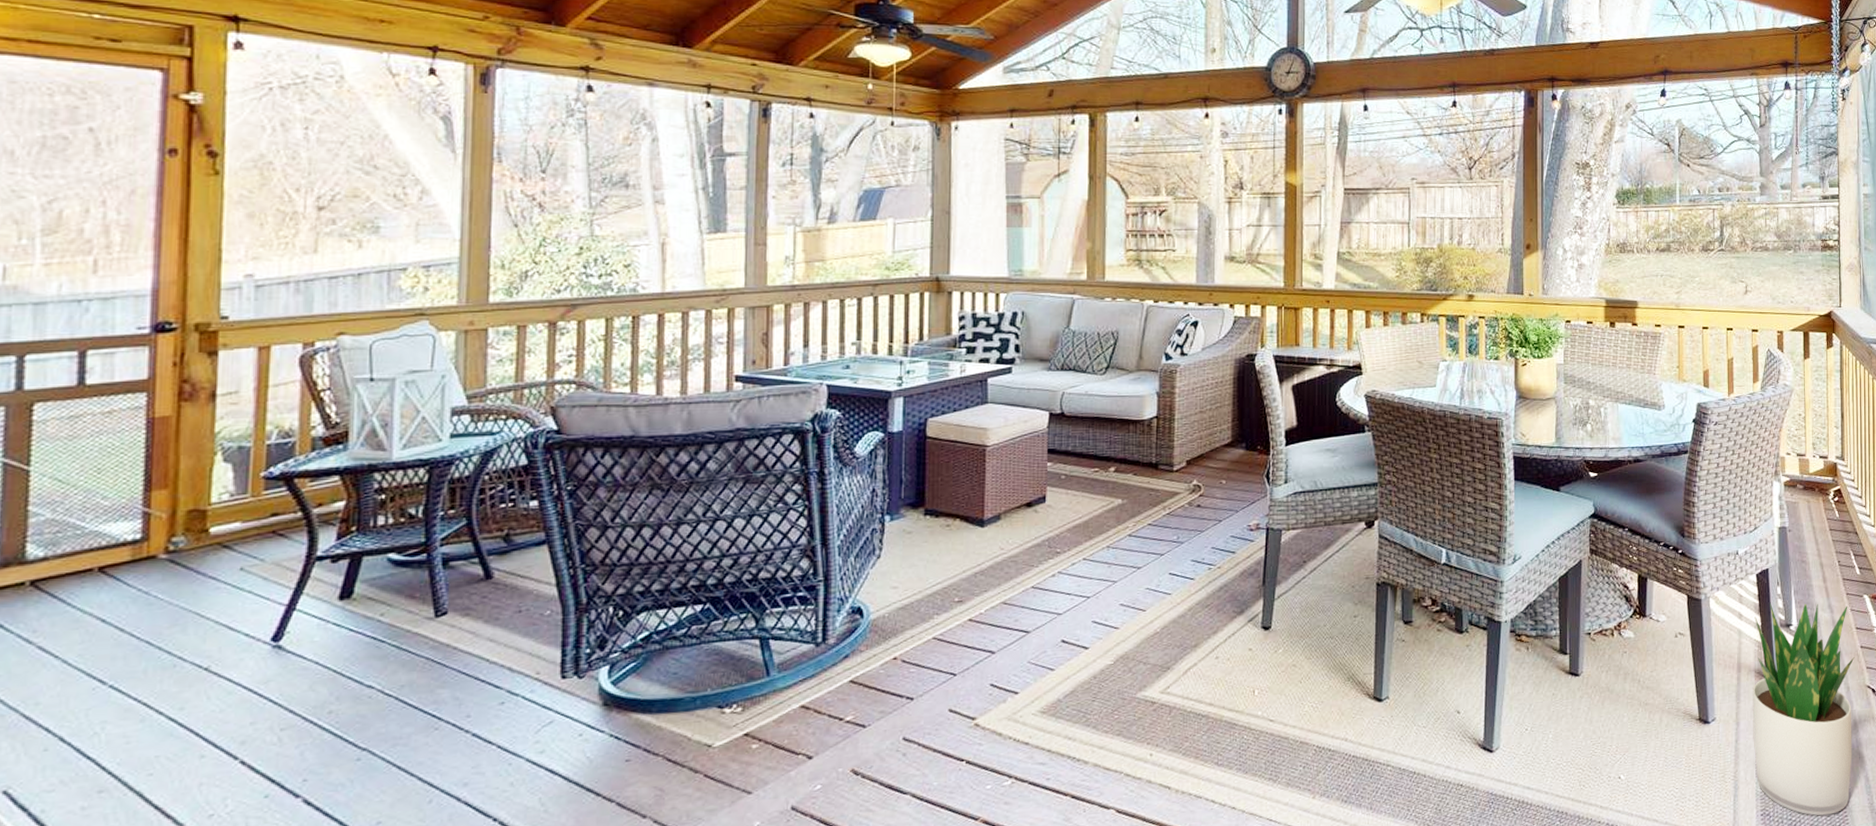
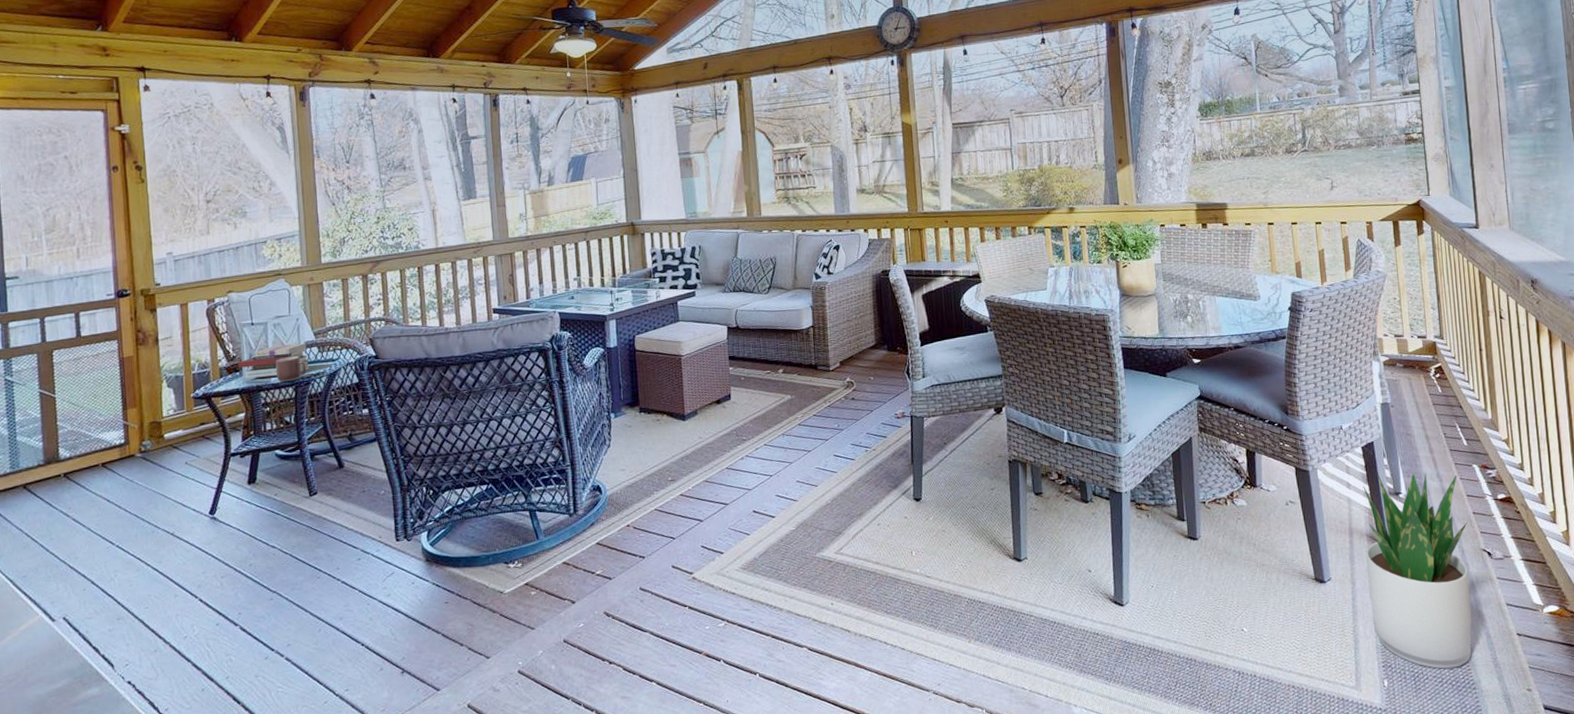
books: none [342,409,454,455] -> present [238,343,309,379]
mug: none [401,426,450,460] -> present [275,356,307,382]

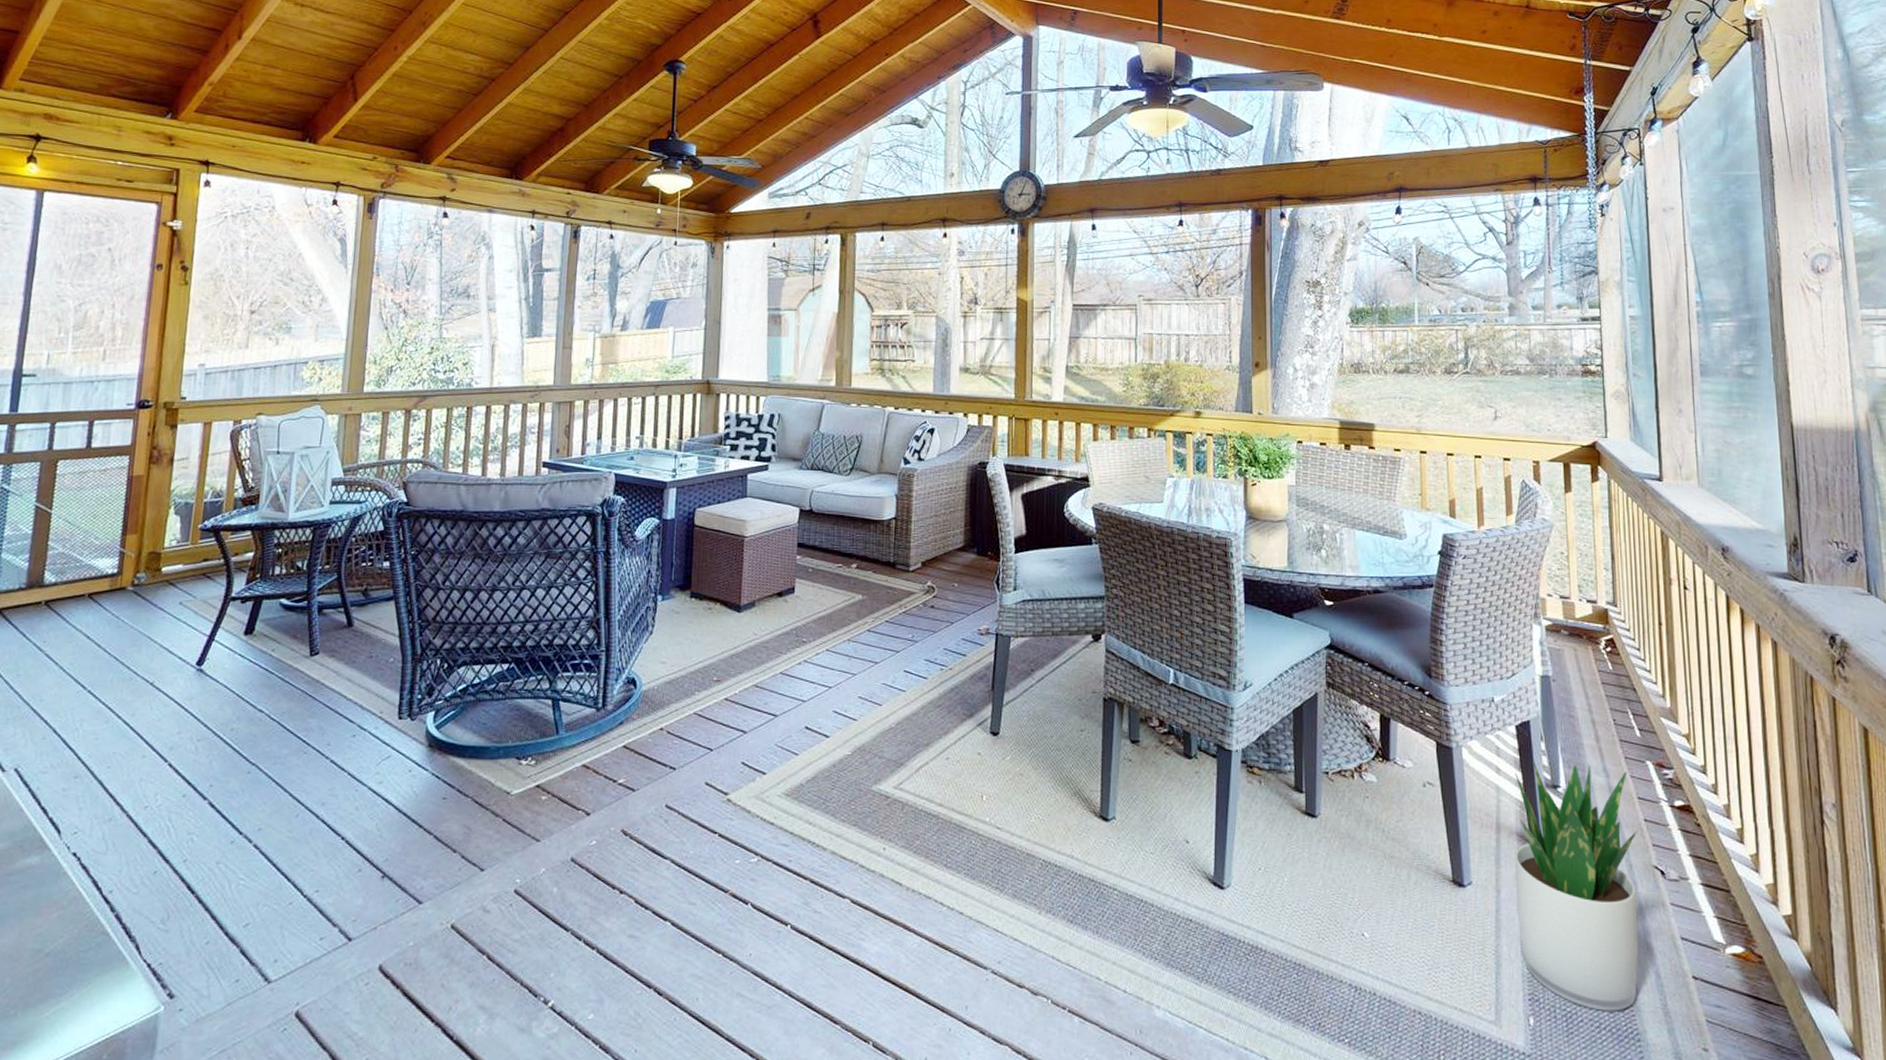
books: present [238,343,309,379] -> none [255,479,333,516]
mug: present [275,356,307,382] -> none [294,494,330,521]

